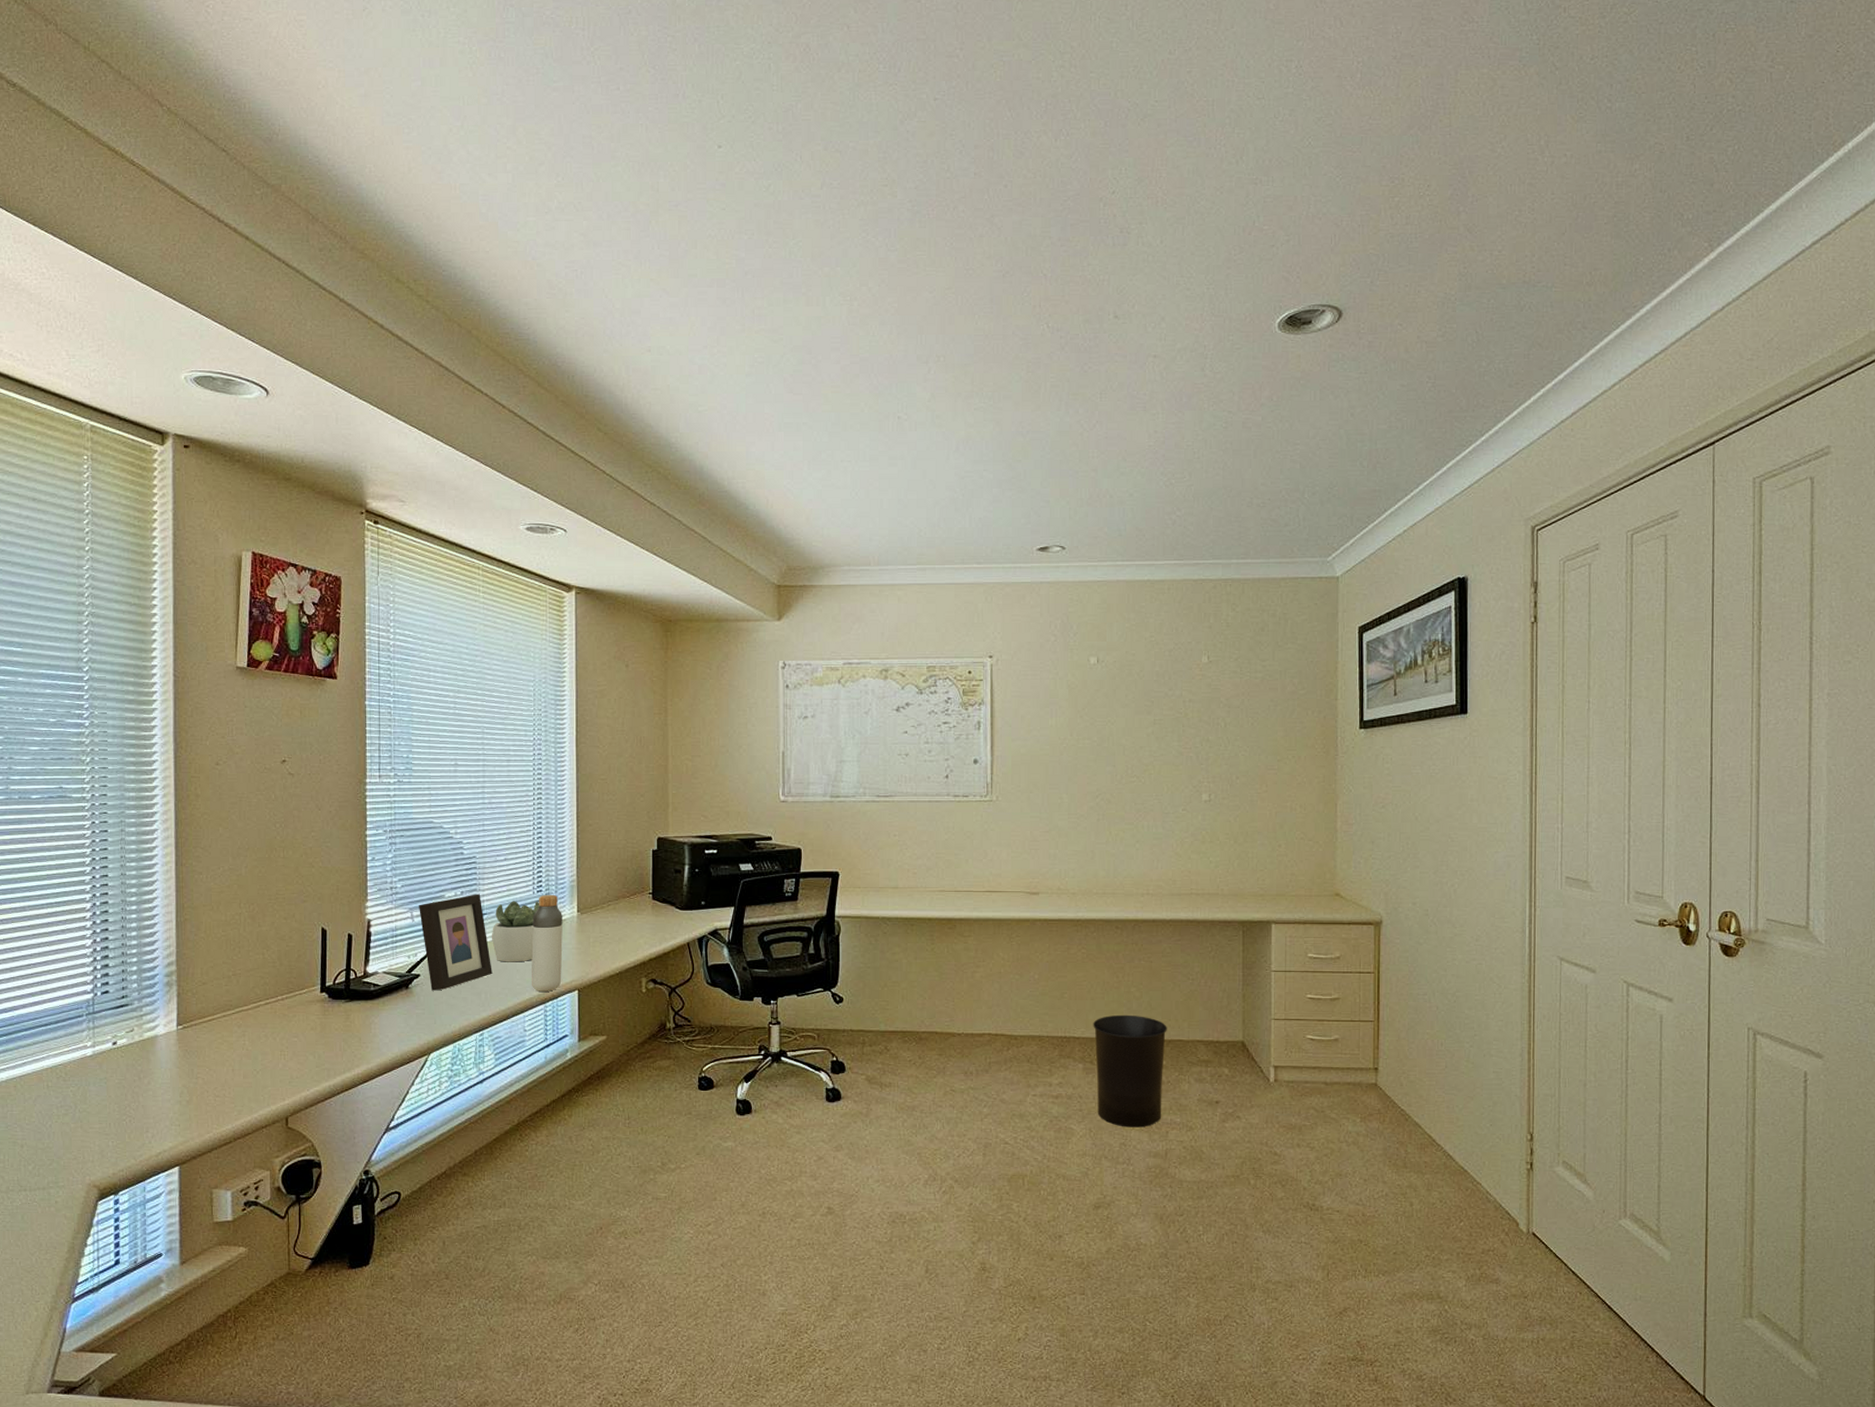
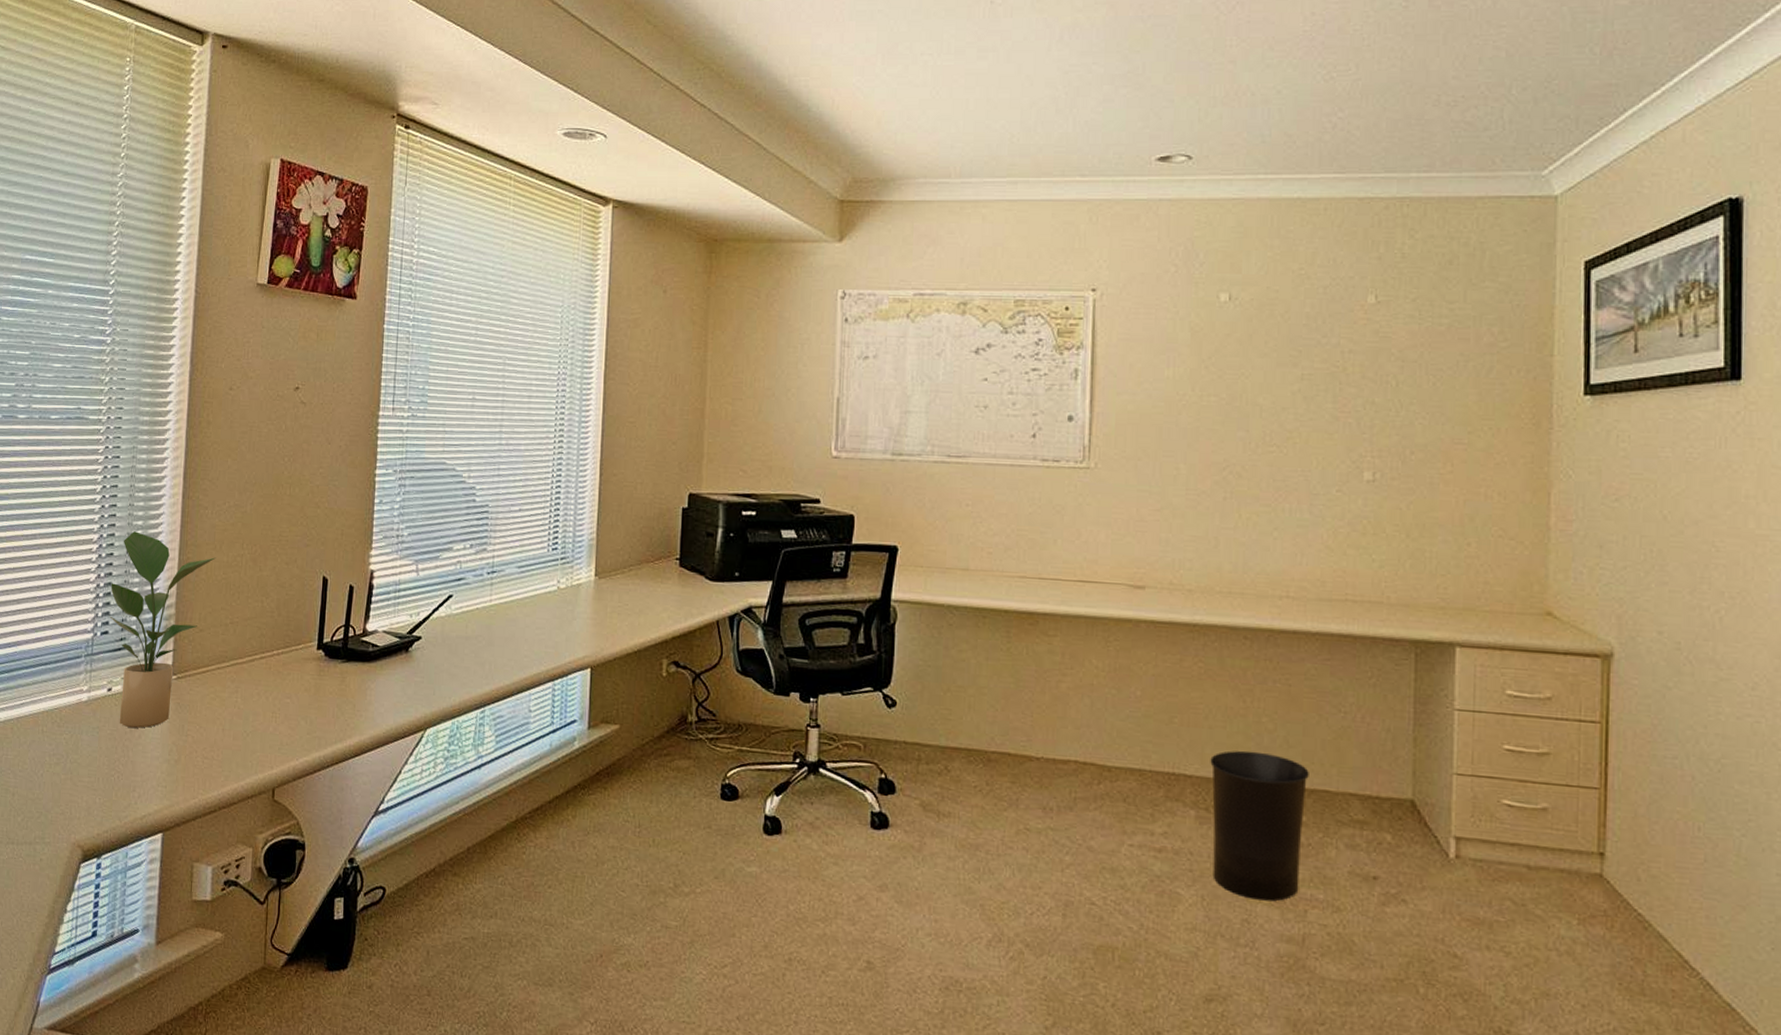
potted plant: none [107,898,215,1075] -> present [108,531,217,728]
picture frame: present [419,894,492,991] -> none [425,548,499,657]
succulent plant: present [491,901,540,962] -> none [499,558,555,631]
bottle: present [531,894,563,992] -> none [539,553,578,667]

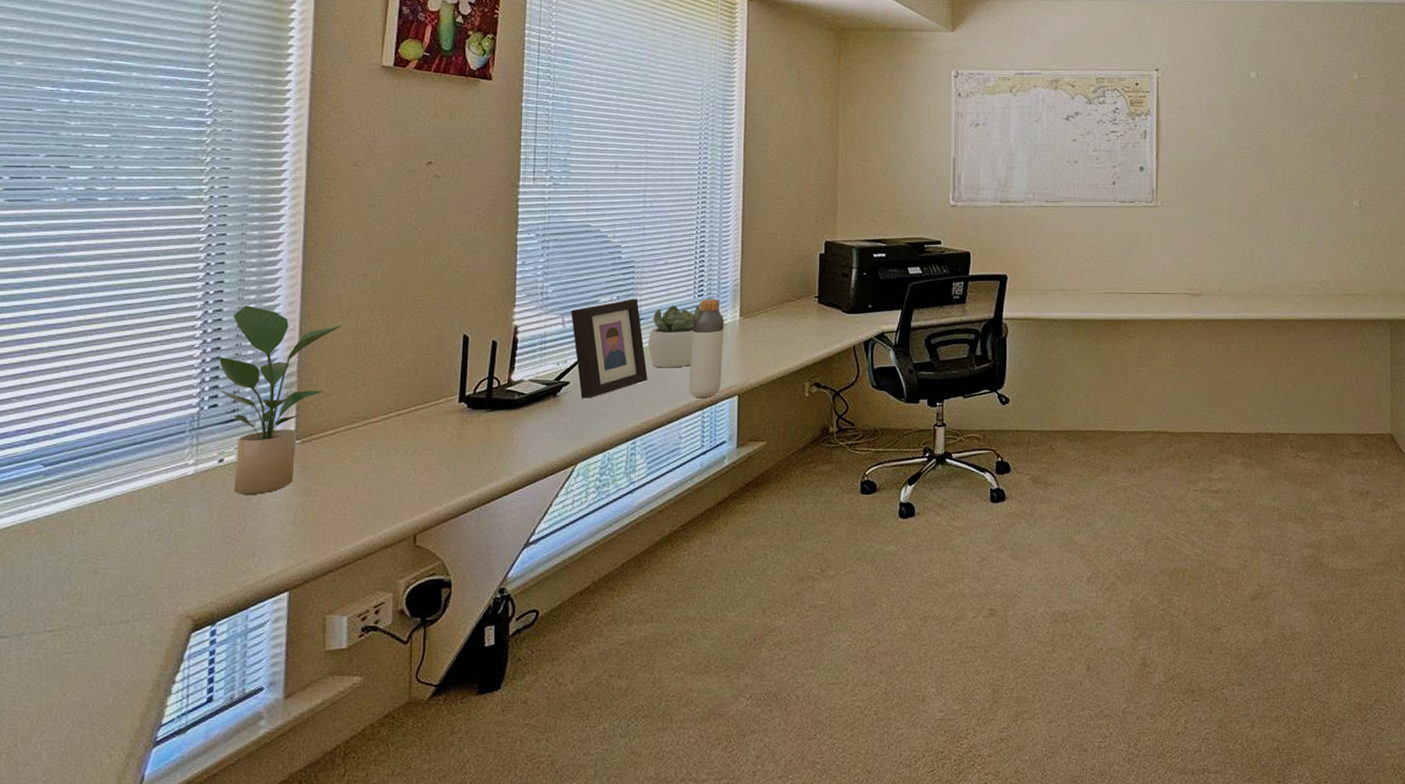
picture frame: none [425,548,499,657] -> present [571,298,648,399]
succulent plant: none [499,558,555,631] -> present [647,305,701,368]
bottle: none [539,553,578,667] -> present [688,298,724,397]
waste bin: present [1210,750,1309,901] -> none [1251,410,1321,519]

